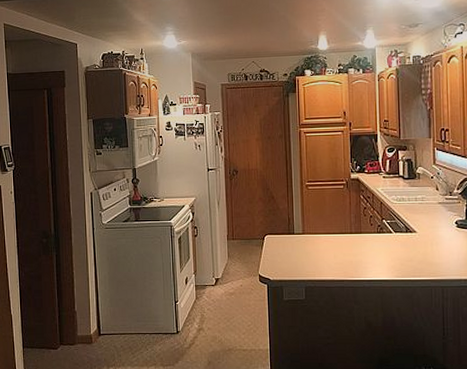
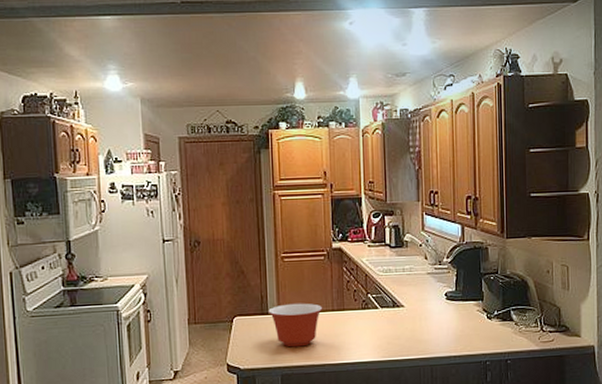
mixing bowl: none [294,225,342,264] -> present [268,303,323,347]

